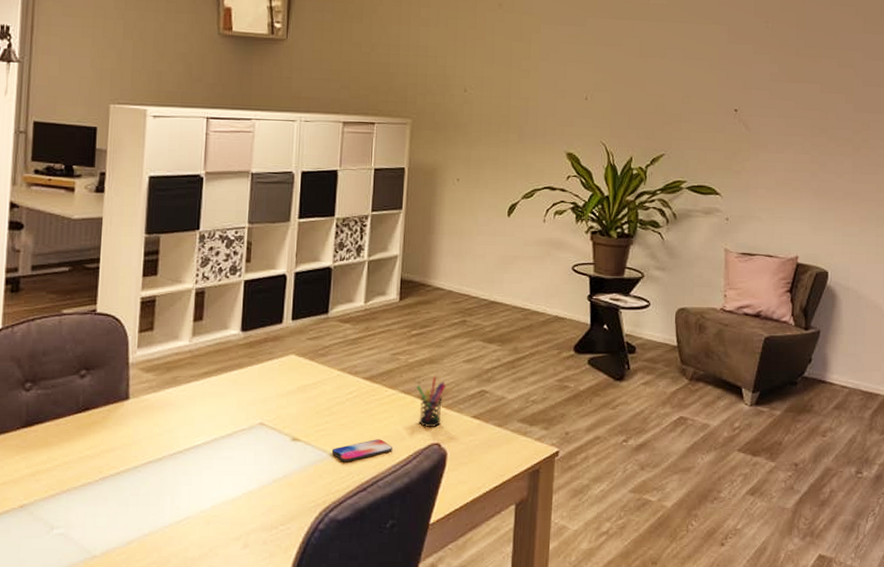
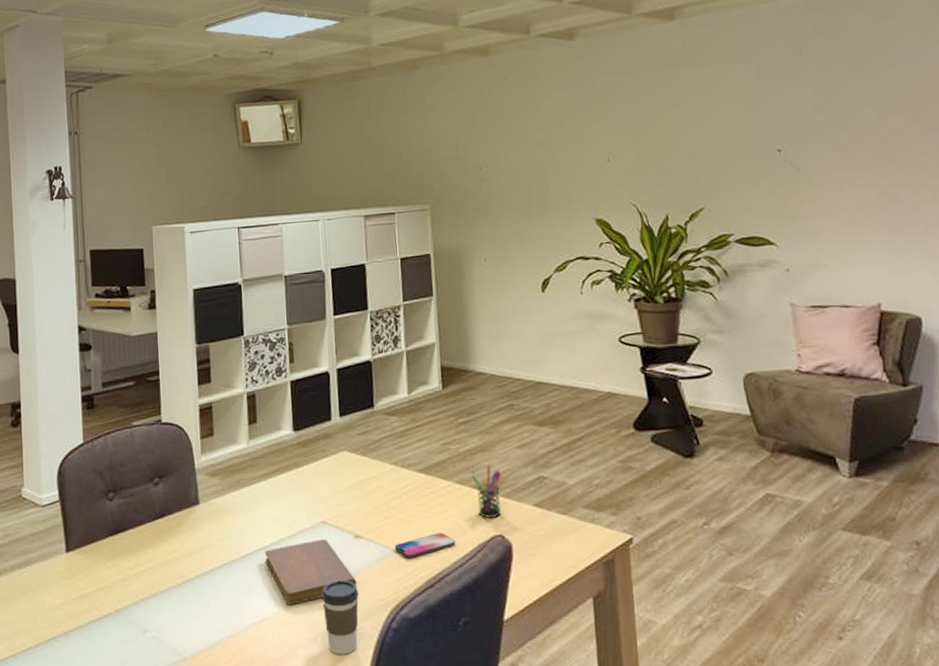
notebook: none [194,441,289,504] -> present [264,539,357,605]
coffee cup: none [250,481,290,555] -> present [322,580,359,655]

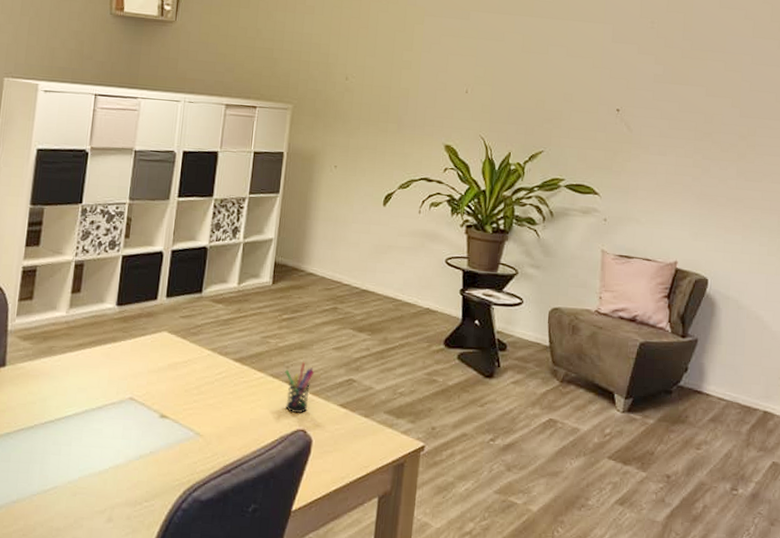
notebook: present [264,539,357,605] -> none [65,415,155,476]
coffee cup: present [322,580,359,655] -> none [115,456,155,530]
smartphone: present [394,533,455,557] -> none [198,421,258,442]

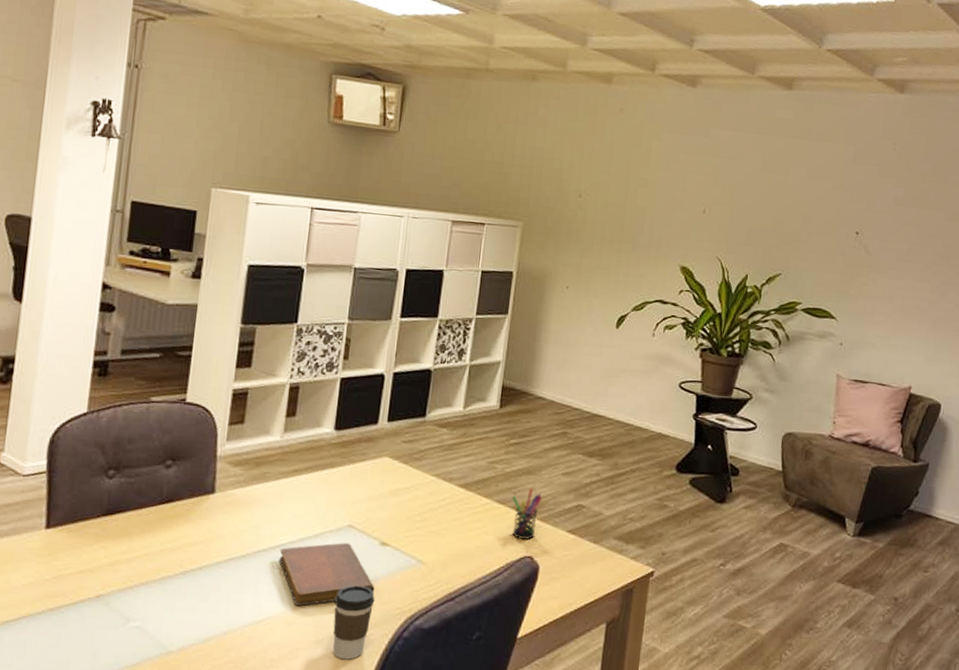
notebook: none [65,415,155,476] -> present [279,543,375,606]
coffee cup: none [115,456,155,530] -> present [333,585,375,660]

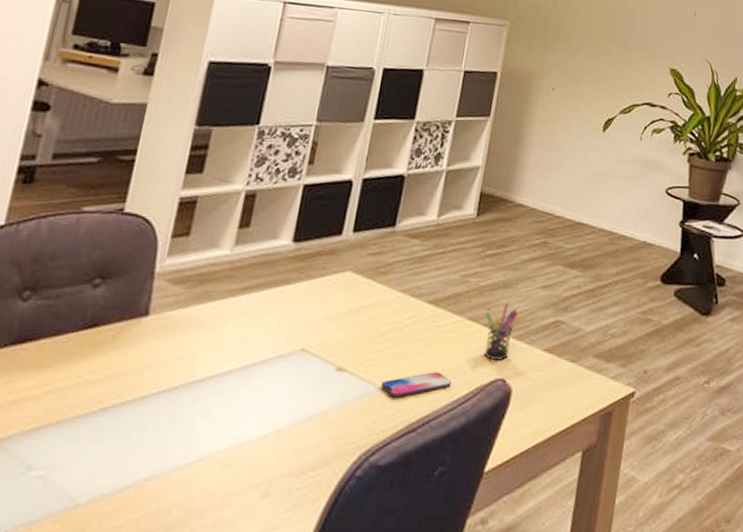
notebook: present [279,543,375,606] -> none [218,369,327,444]
coffee cup: present [333,585,375,660] -> none [273,418,327,505]
smartphone: none [420,548,484,569] -> present [381,372,451,397]

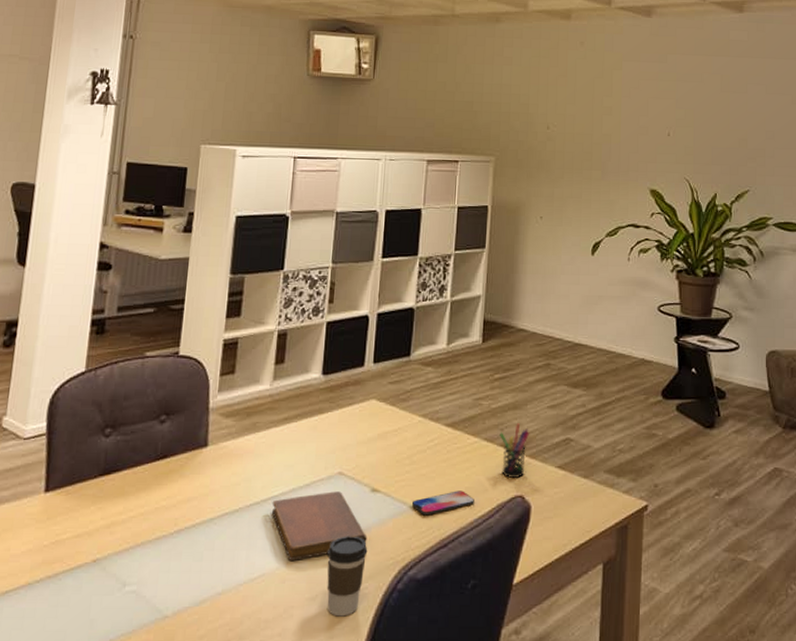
notebook: none [218,369,327,444] -> present [272,491,367,560]
coffee cup: none [273,418,327,505] -> present [327,536,368,617]

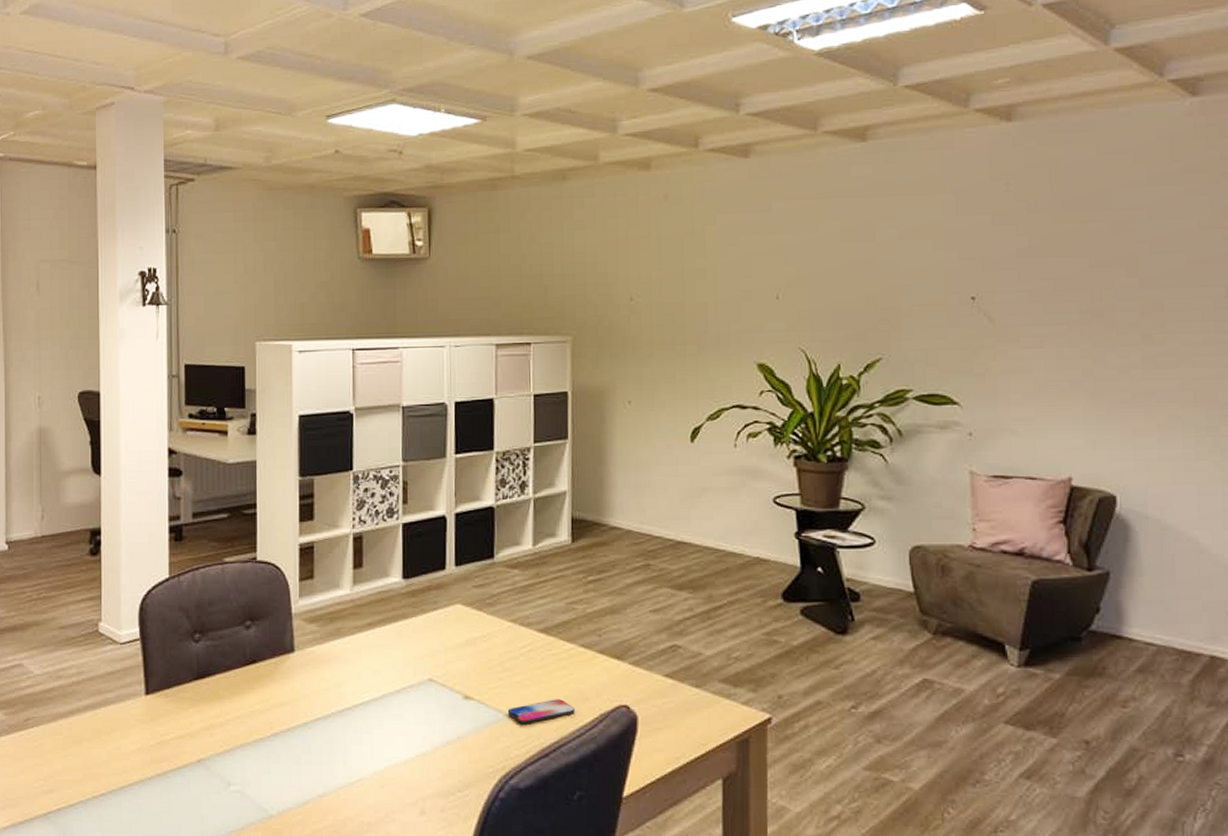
notebook: present [272,491,367,560] -> none [363,698,464,766]
coffee cup: present [327,536,368,617] -> none [424,743,465,823]
pen holder: present [499,423,530,479] -> none [597,629,632,688]

